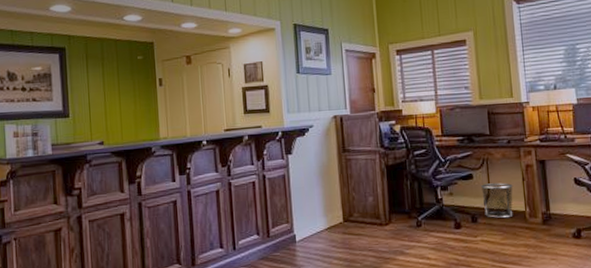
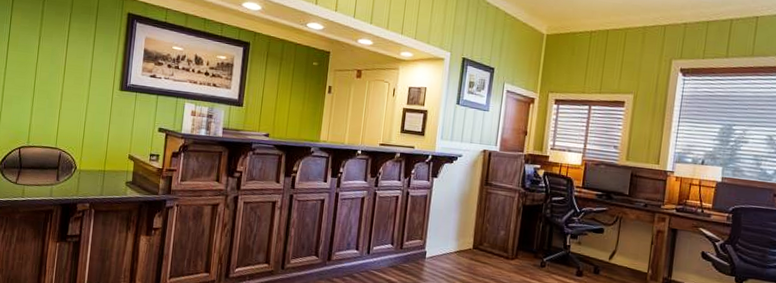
waste bin: present [481,182,513,218] -> none [608,240,641,276]

